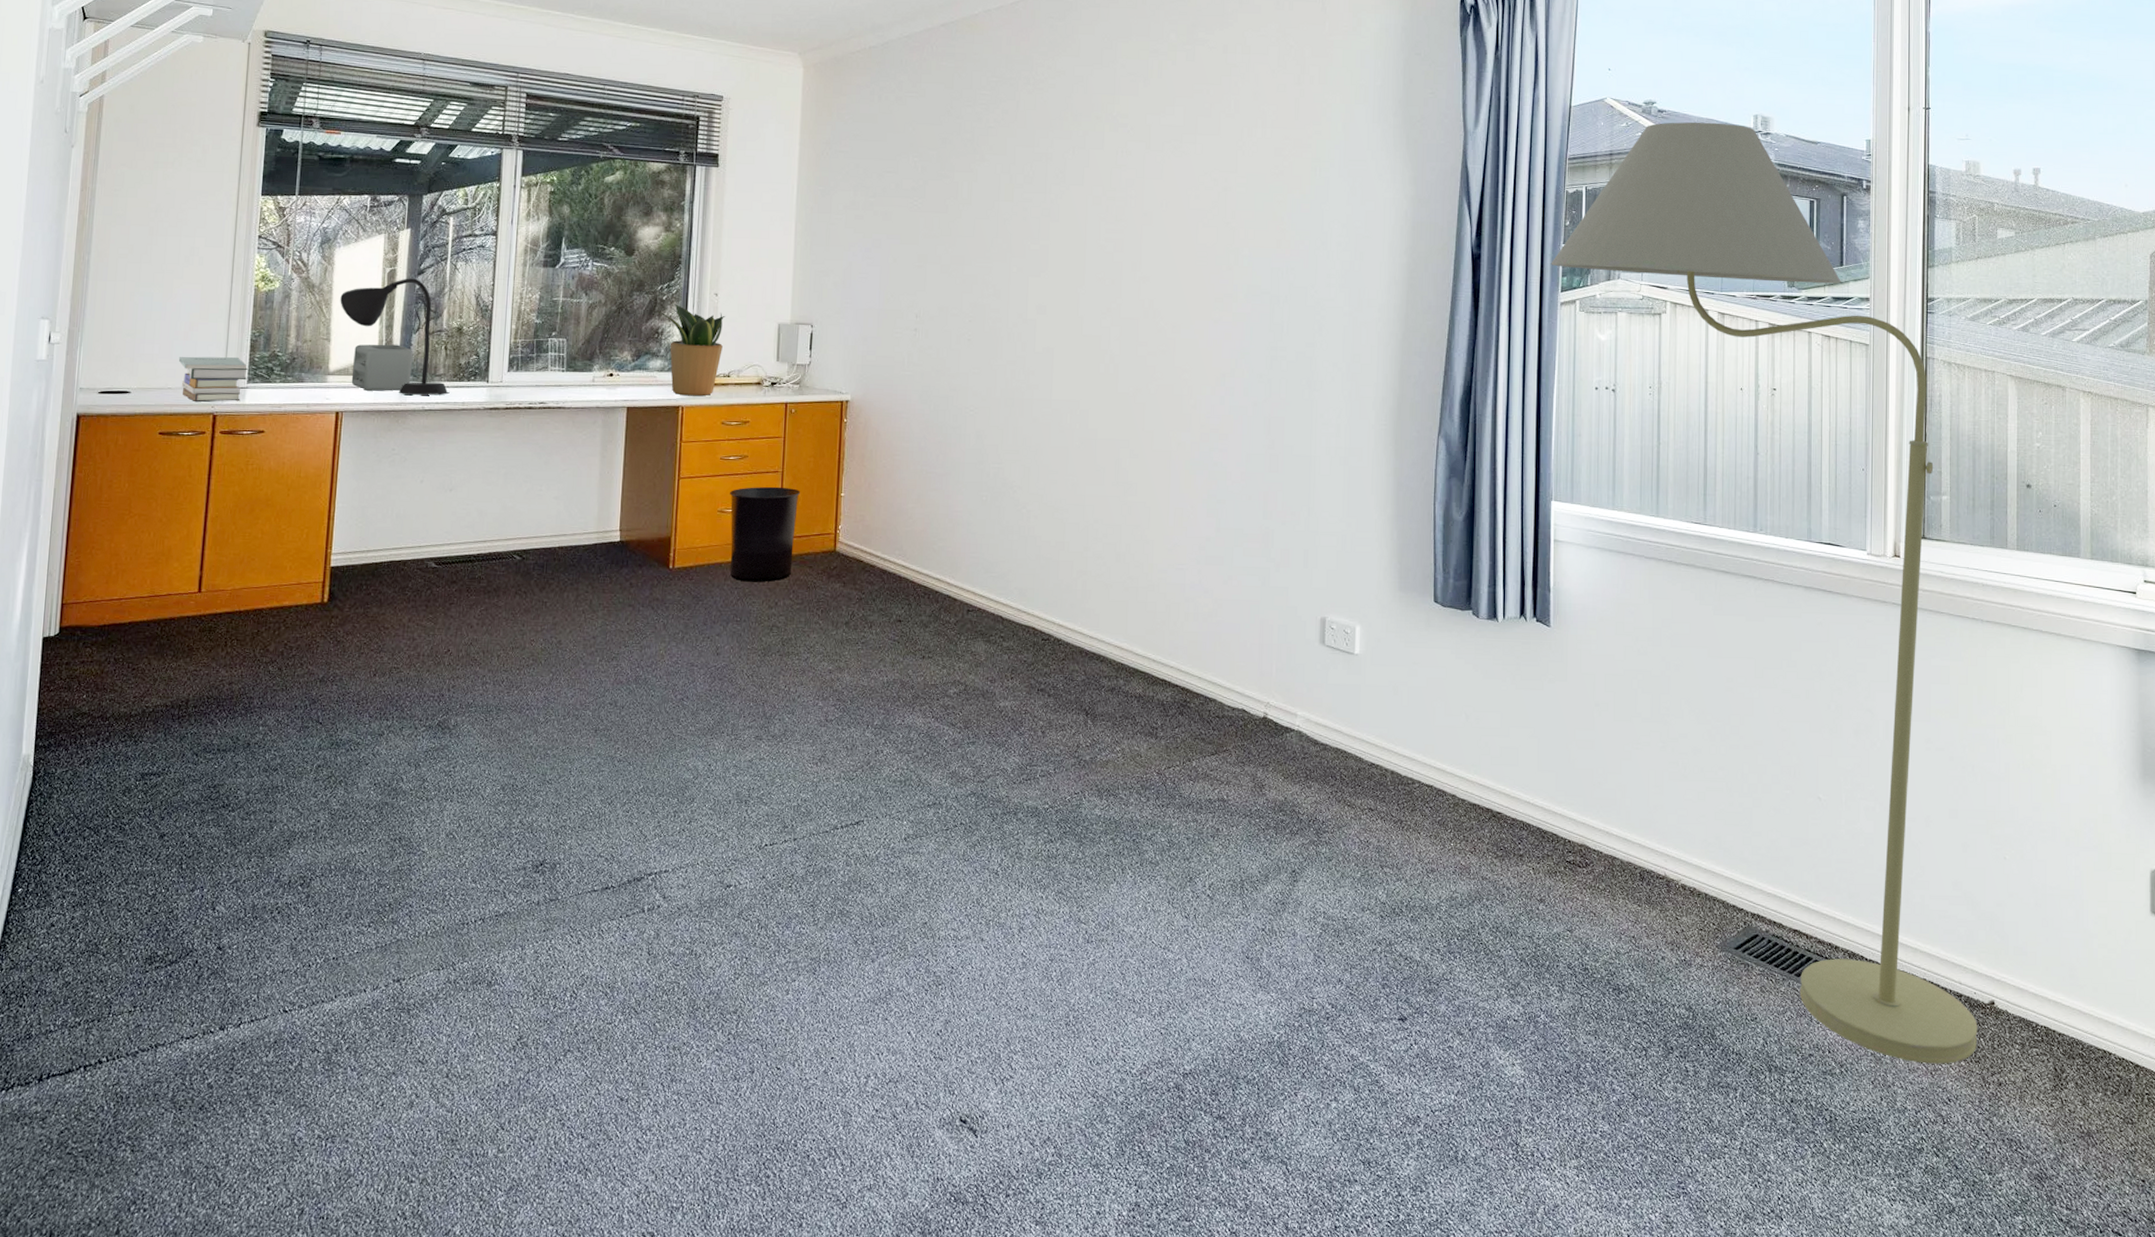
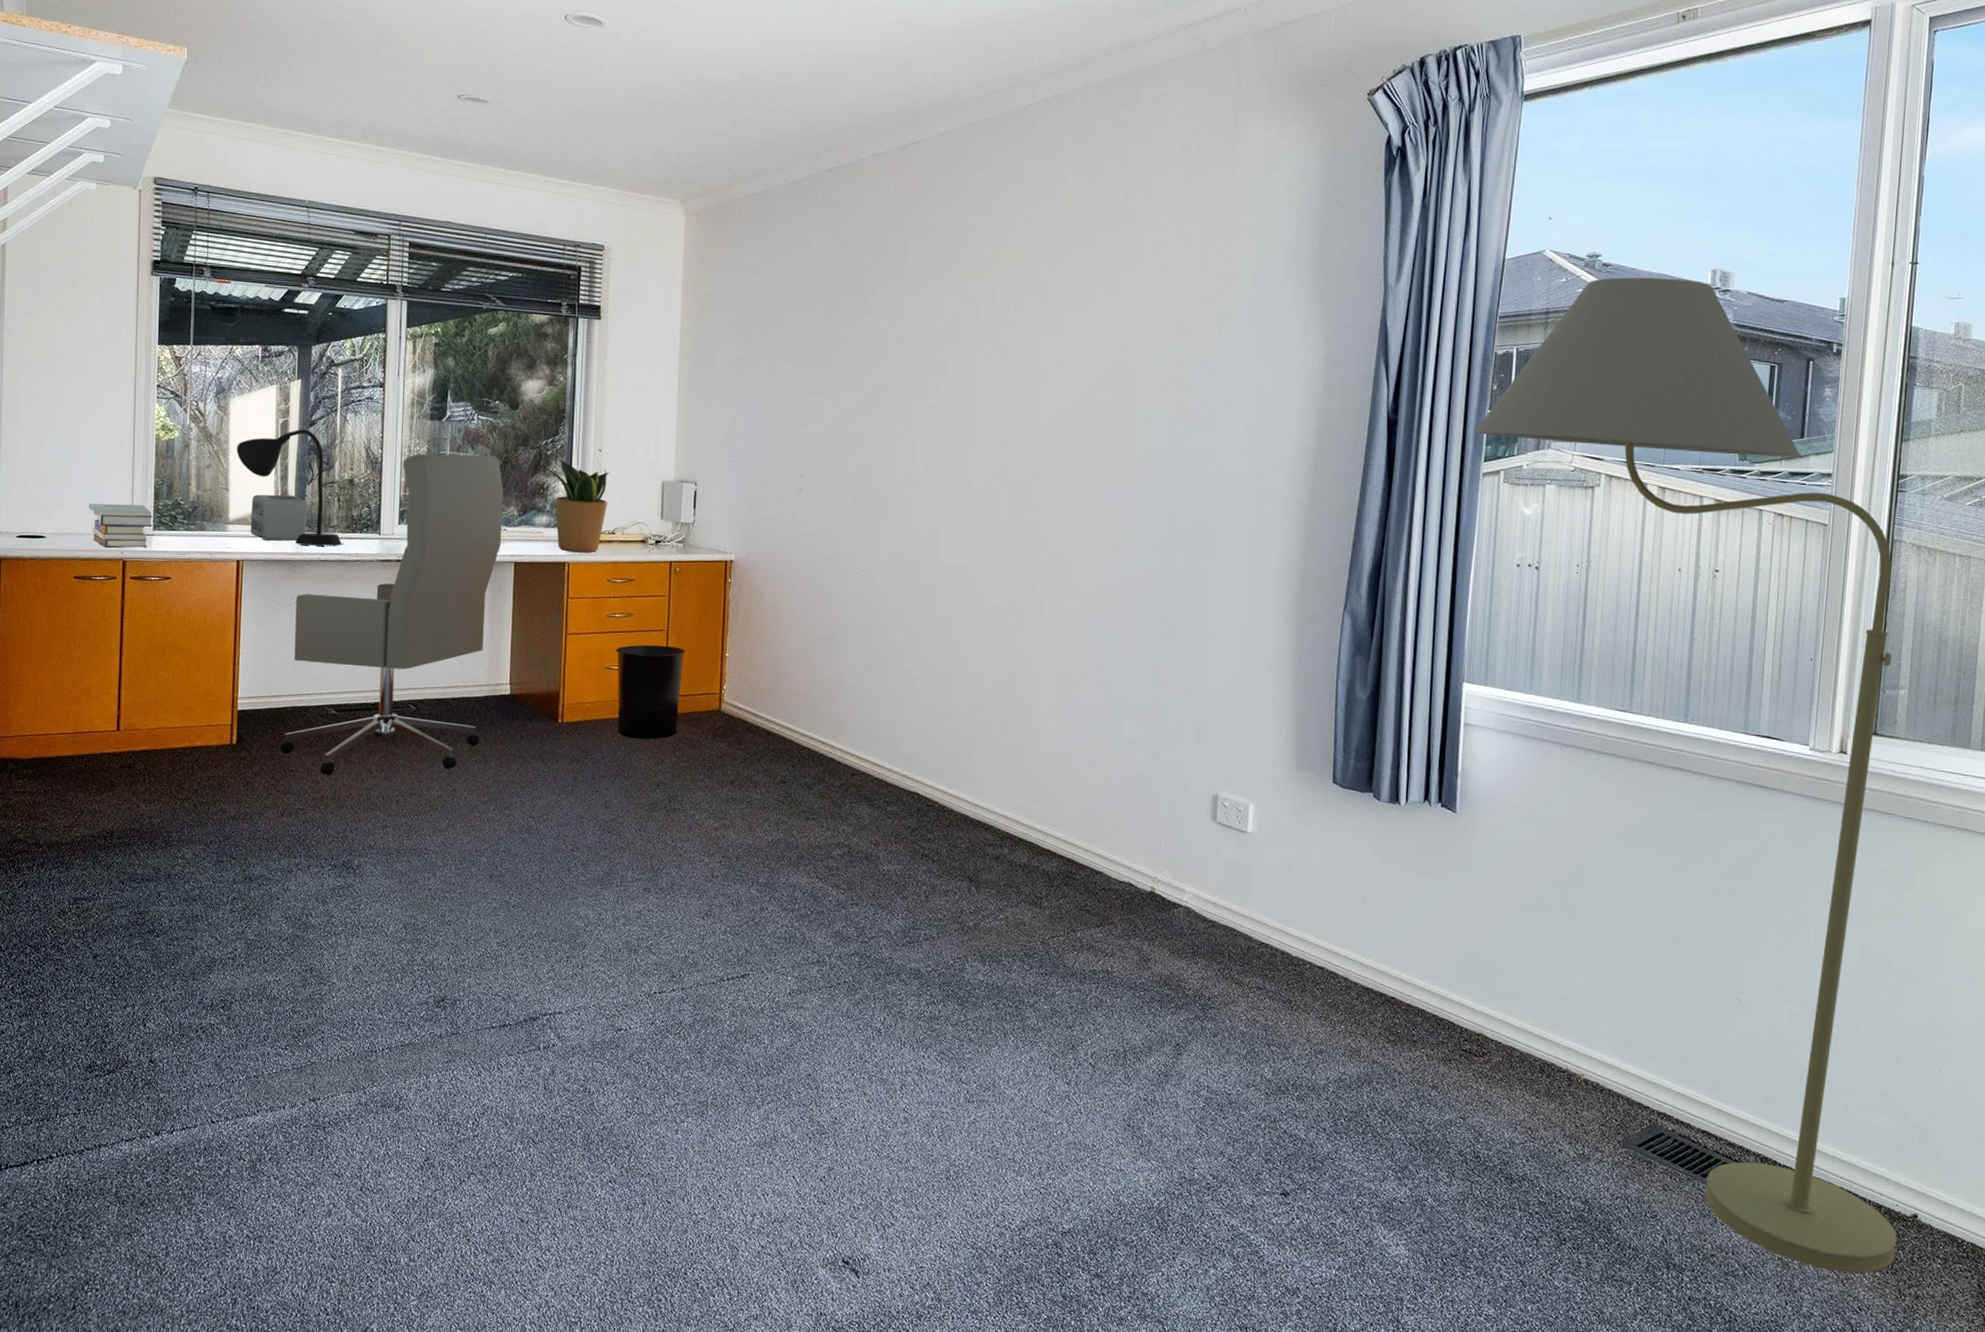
office chair: none [375,300,617,631] -> present [280,453,504,775]

